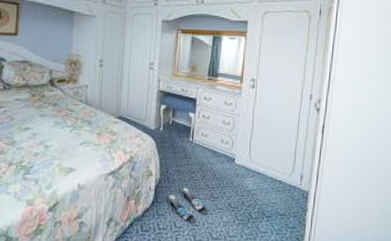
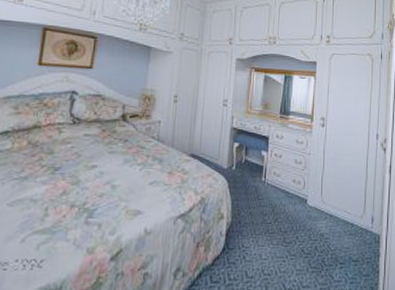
slippers: present [168,187,208,224] -> none [240,231,280,273]

